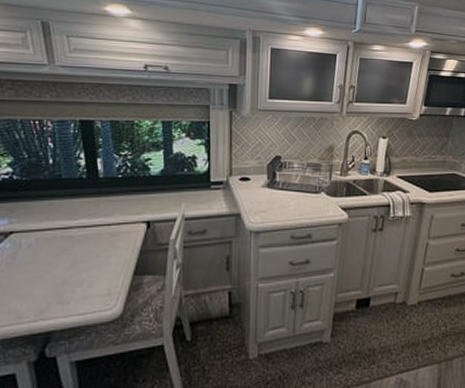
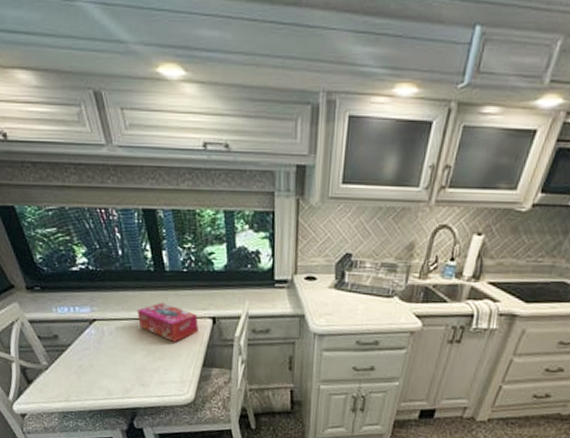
tissue box: none [63,209,131,250] -> present [137,302,198,342]

